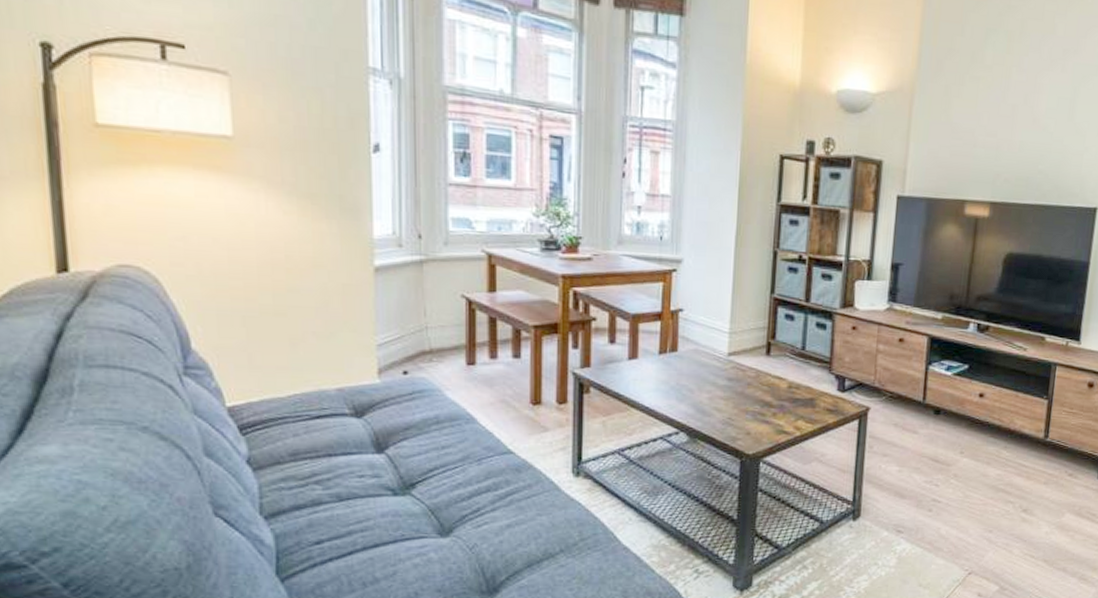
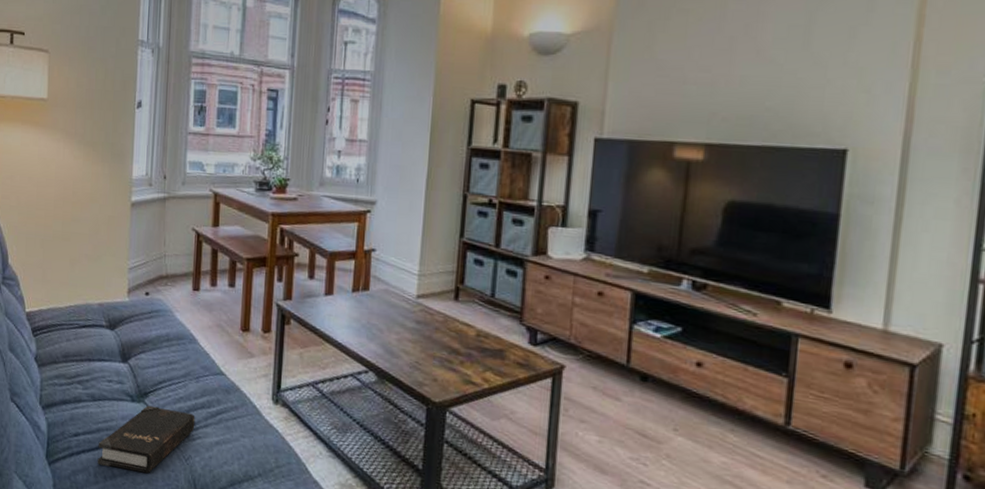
hardback book: none [351,497,479,571] -> present [97,405,195,474]

